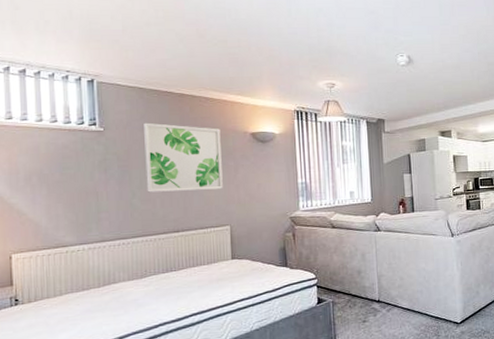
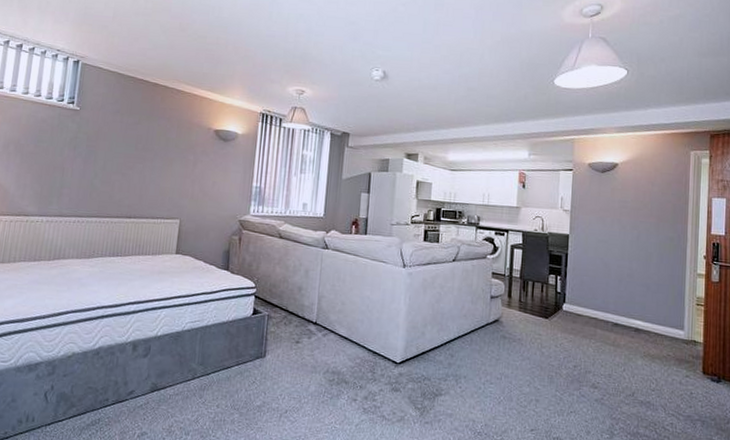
wall art: present [144,122,223,193] -> none [108,107,186,182]

